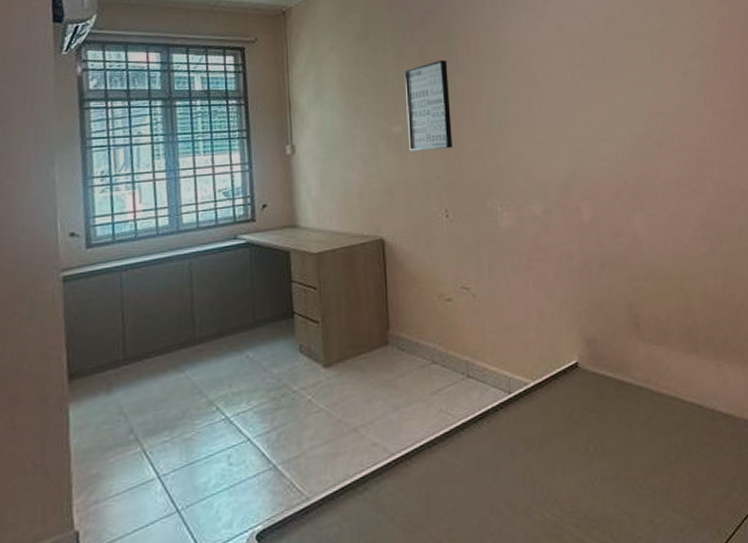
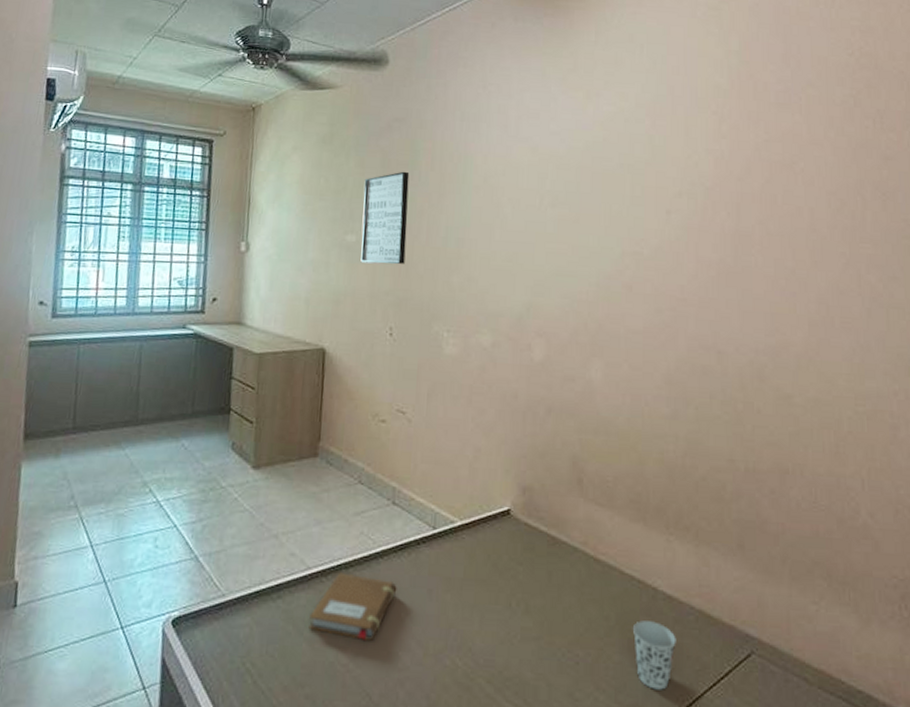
notebook: none [398,451,481,514] -> present [309,572,397,642]
cup: none [698,439,737,501] -> present [633,620,676,690]

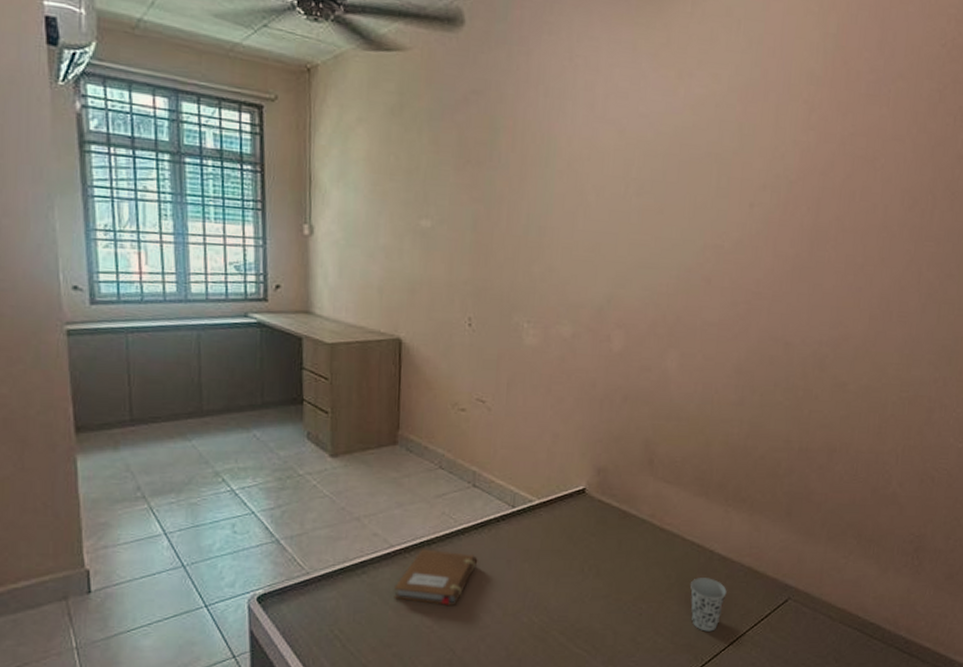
wall art: present [360,171,410,265] -> none [437,151,489,253]

